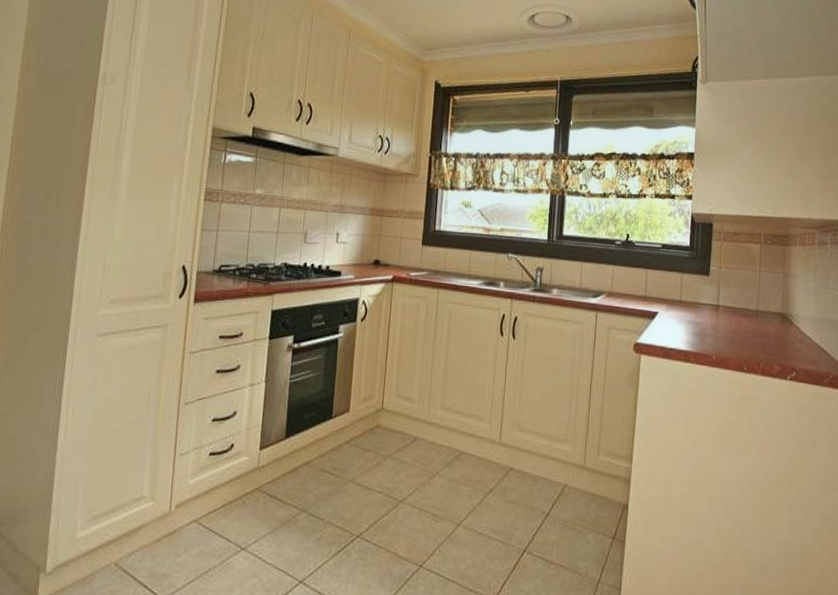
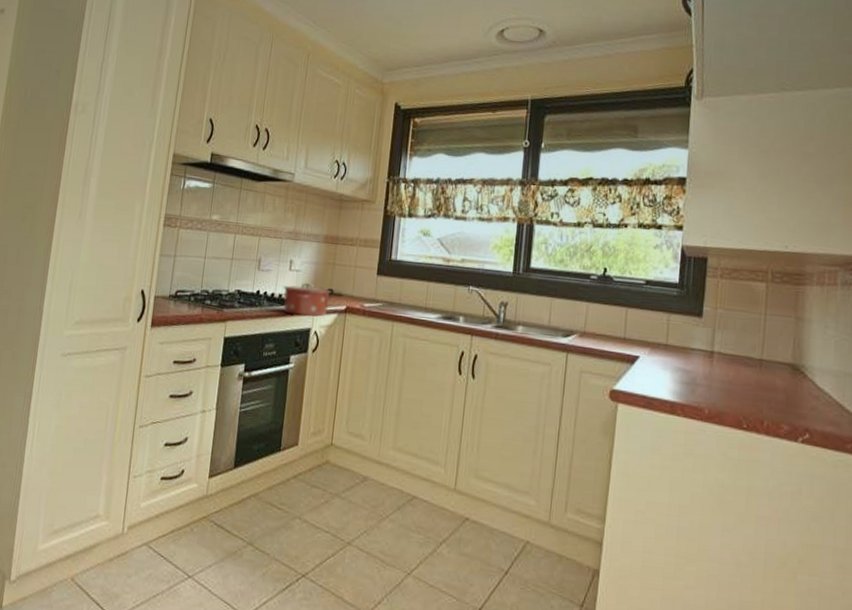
casserole: none [330,253,379,287] -> present [283,282,332,317]

